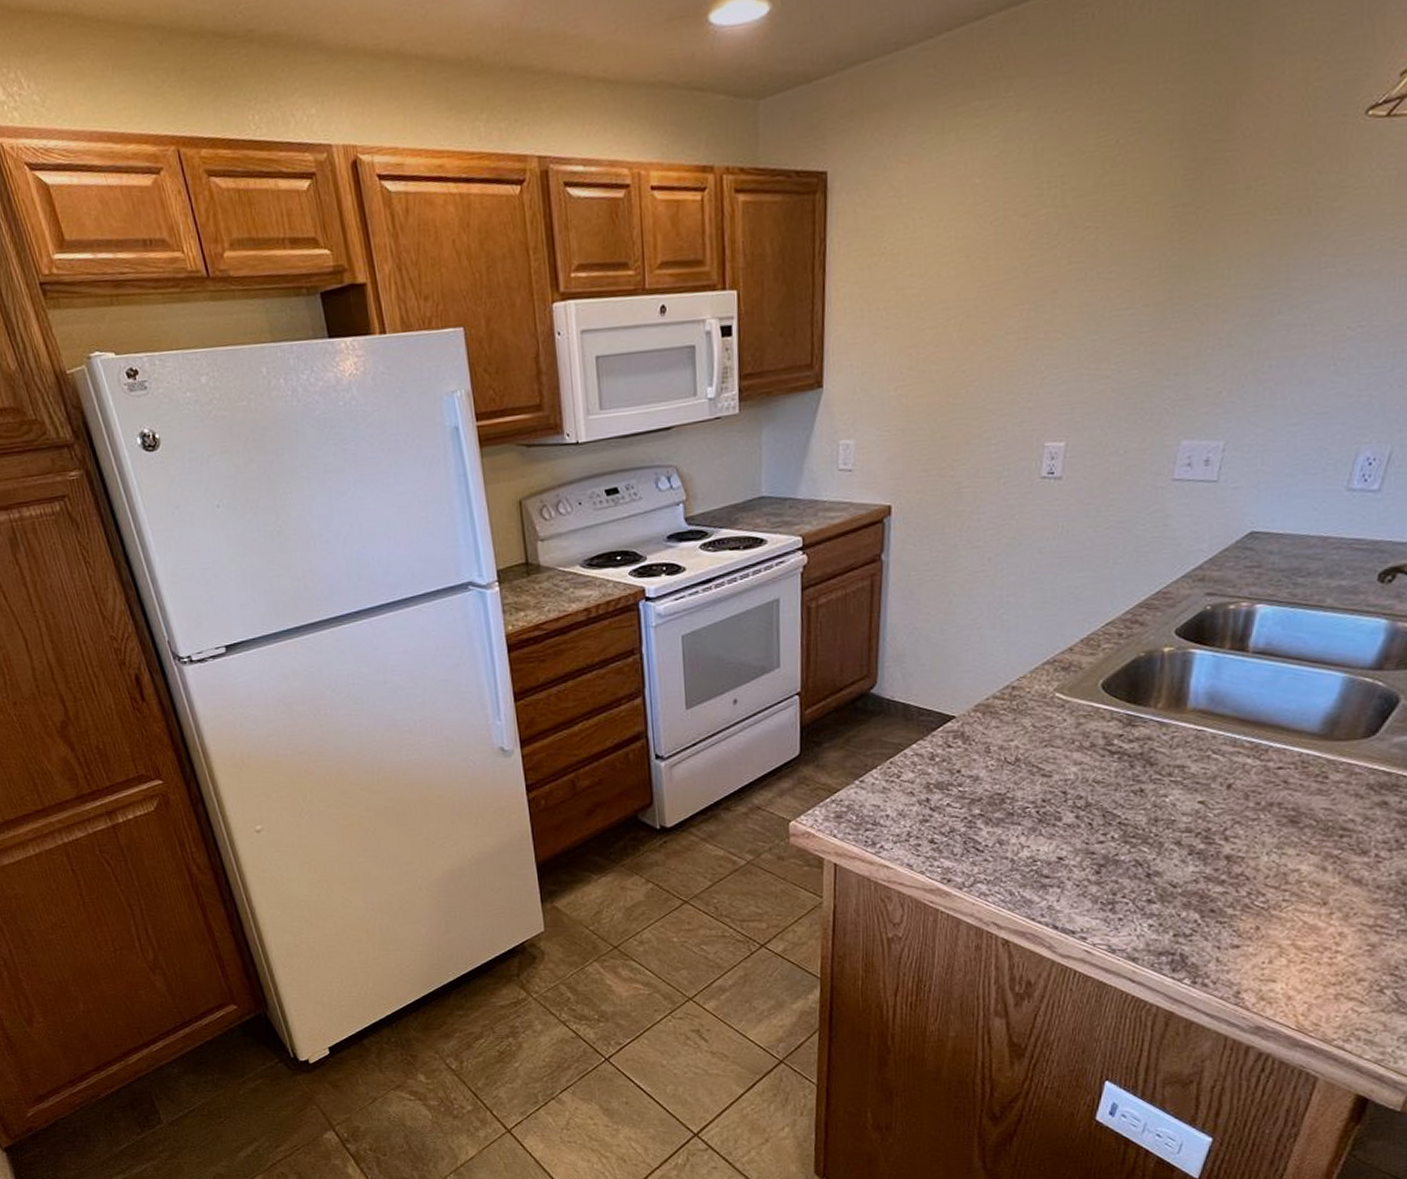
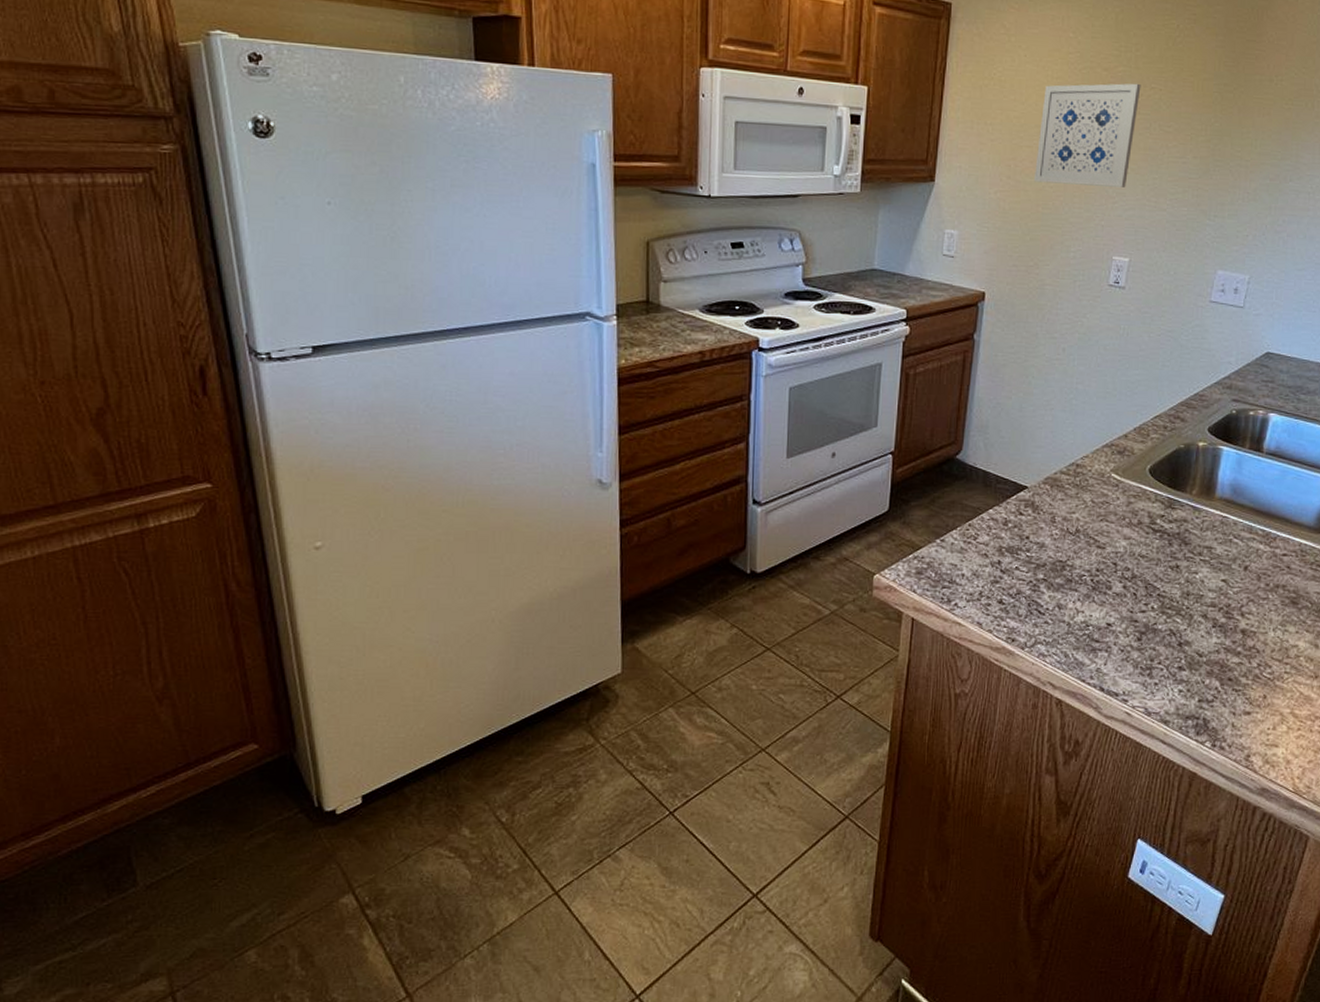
wall art: none [940,225,1071,369] -> present [1033,83,1141,188]

